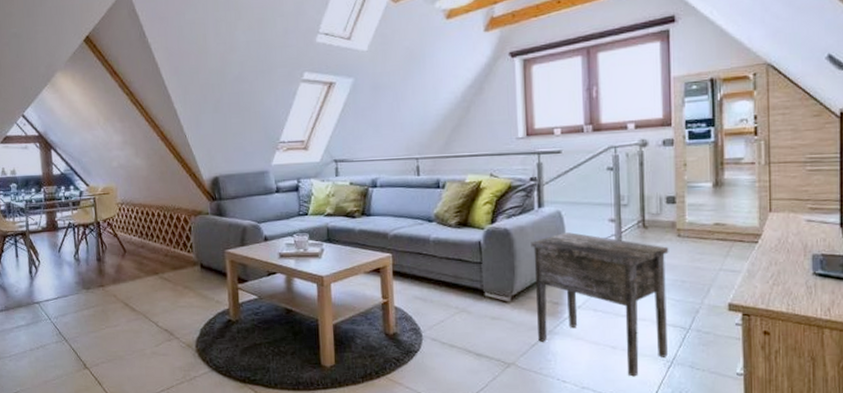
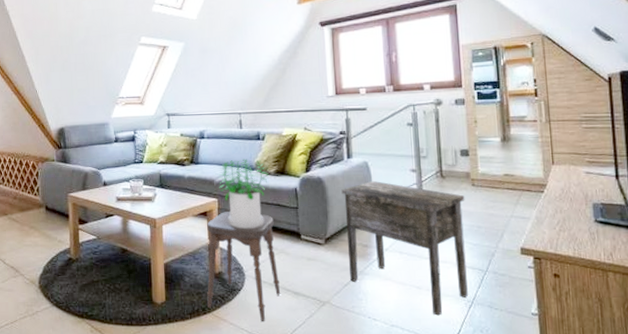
stool: none [380,268,461,385] -> present [207,212,281,321]
potted plant: none [393,209,449,286] -> present [218,159,269,229]

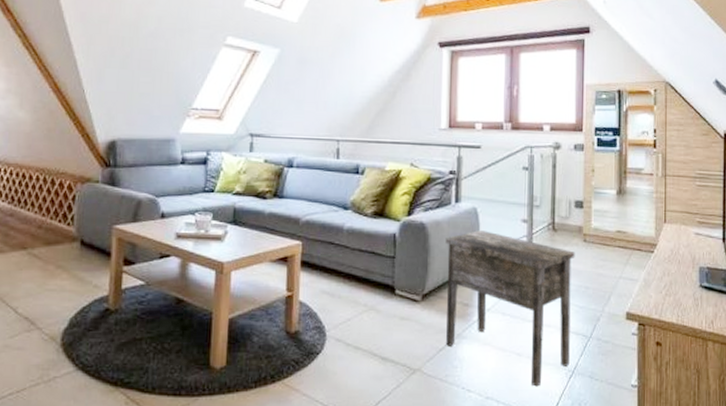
stool: present [207,212,281,321] -> none [278,258,367,392]
potted plant: present [218,159,269,229] -> none [305,195,365,279]

